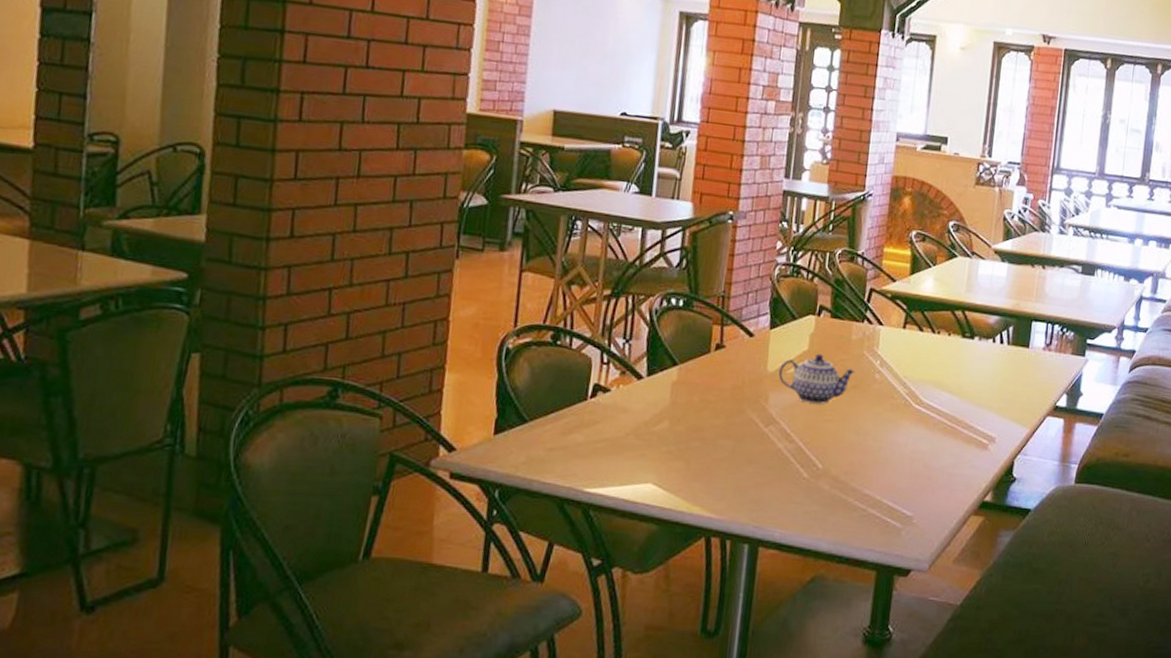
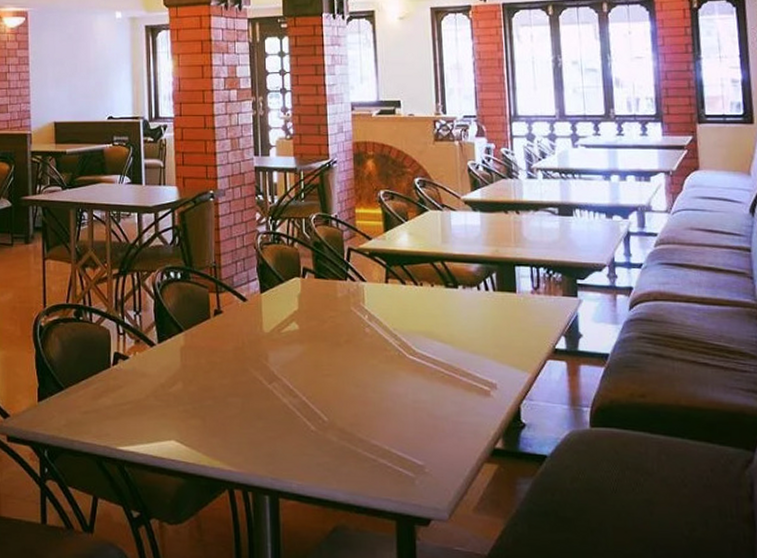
teapot: present [778,353,856,404] -> none [273,312,346,360]

